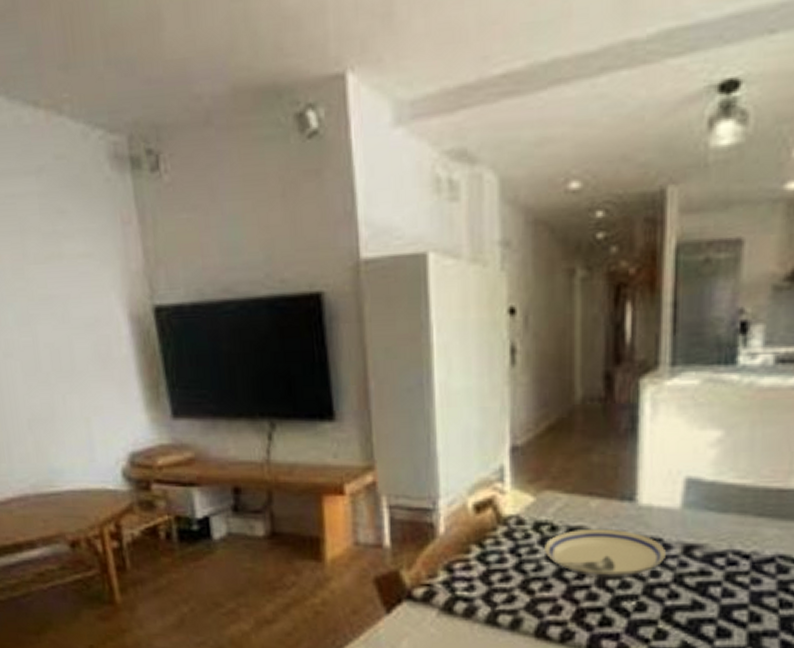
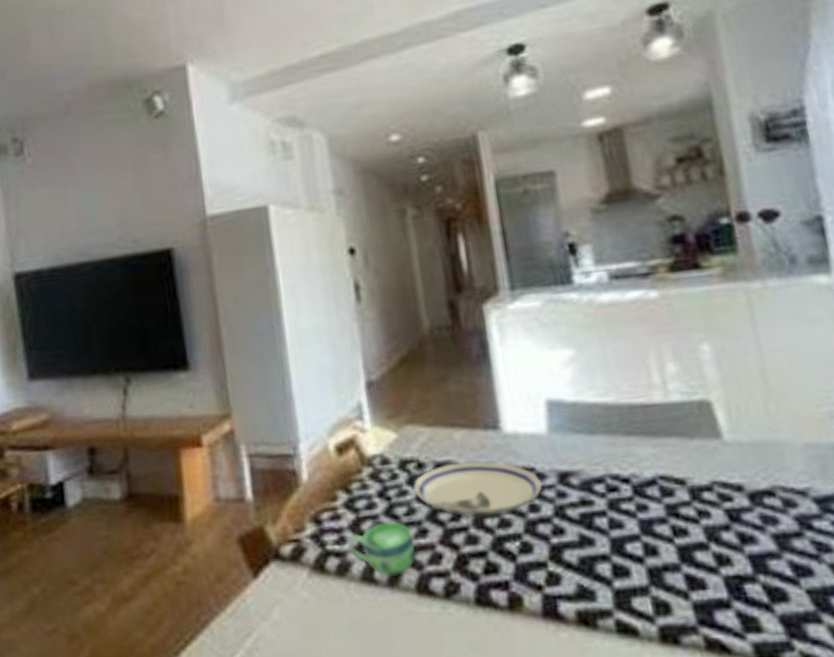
cup: none [477,575,539,622] -> present [348,521,416,577]

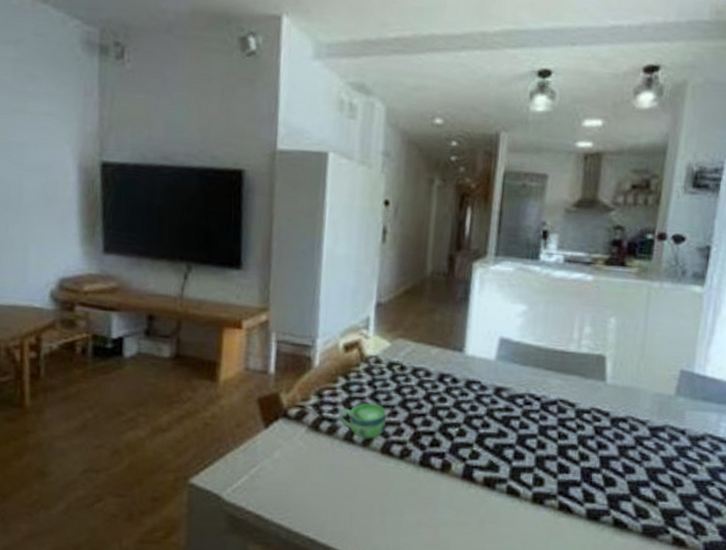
plate: present [413,461,542,519] -> none [394,370,482,410]

